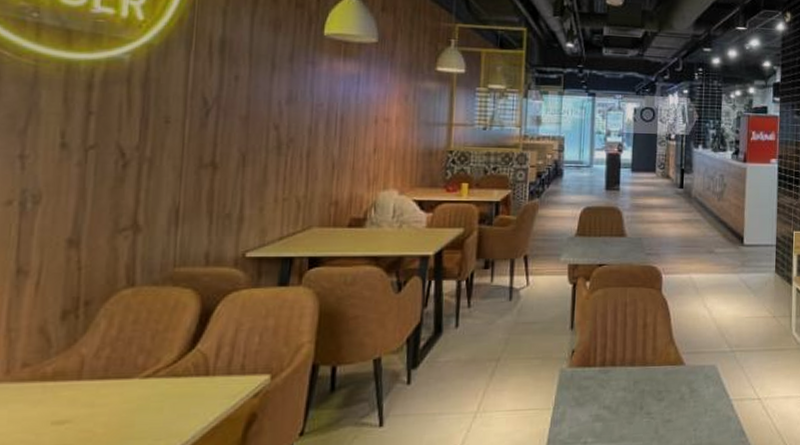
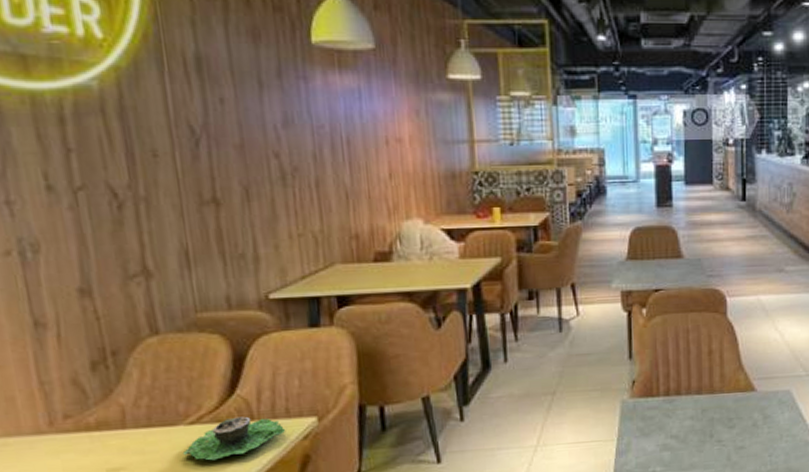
succulent planter: none [131,371,238,416] -> present [182,416,286,461]

